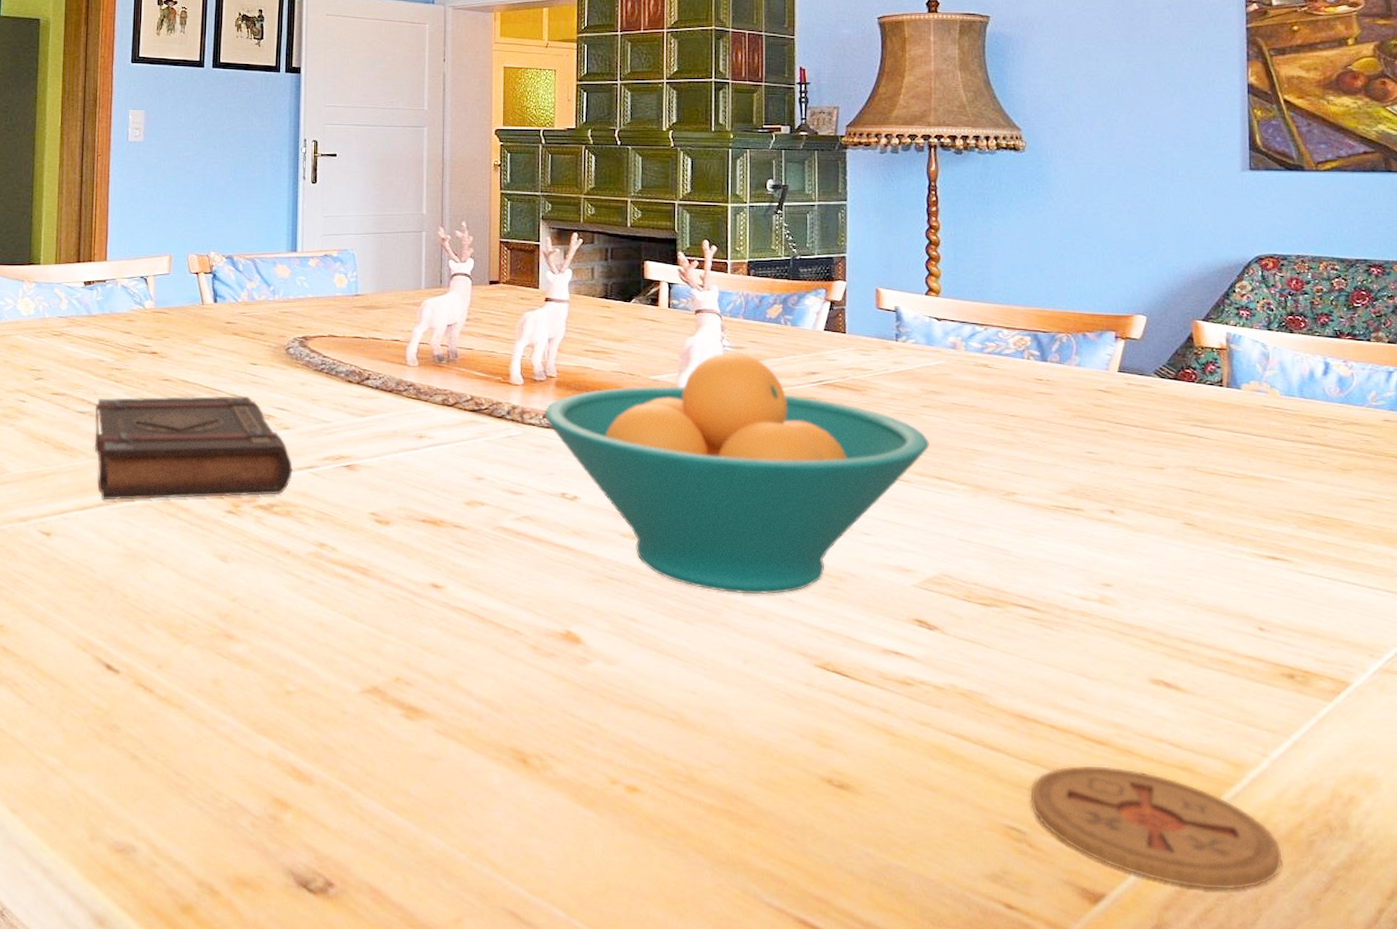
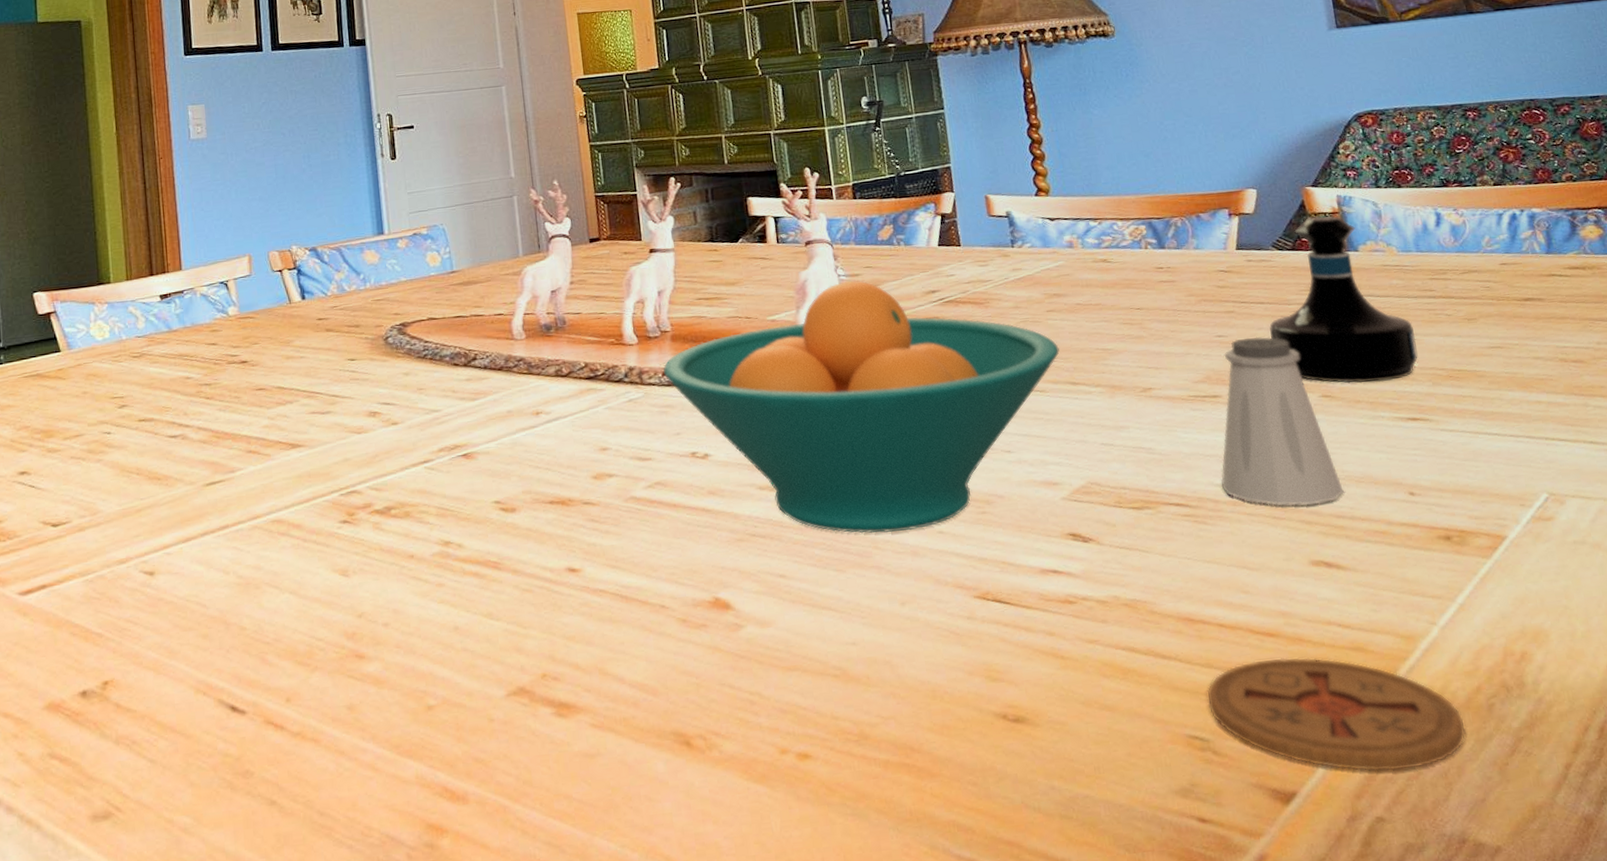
book: present [94,395,293,500] -> none [186,394,407,528]
saltshaker: none [1071,458,1193,626] -> present [1221,337,1344,506]
tequila bottle: none [1141,350,1287,518] -> present [1269,216,1418,384]

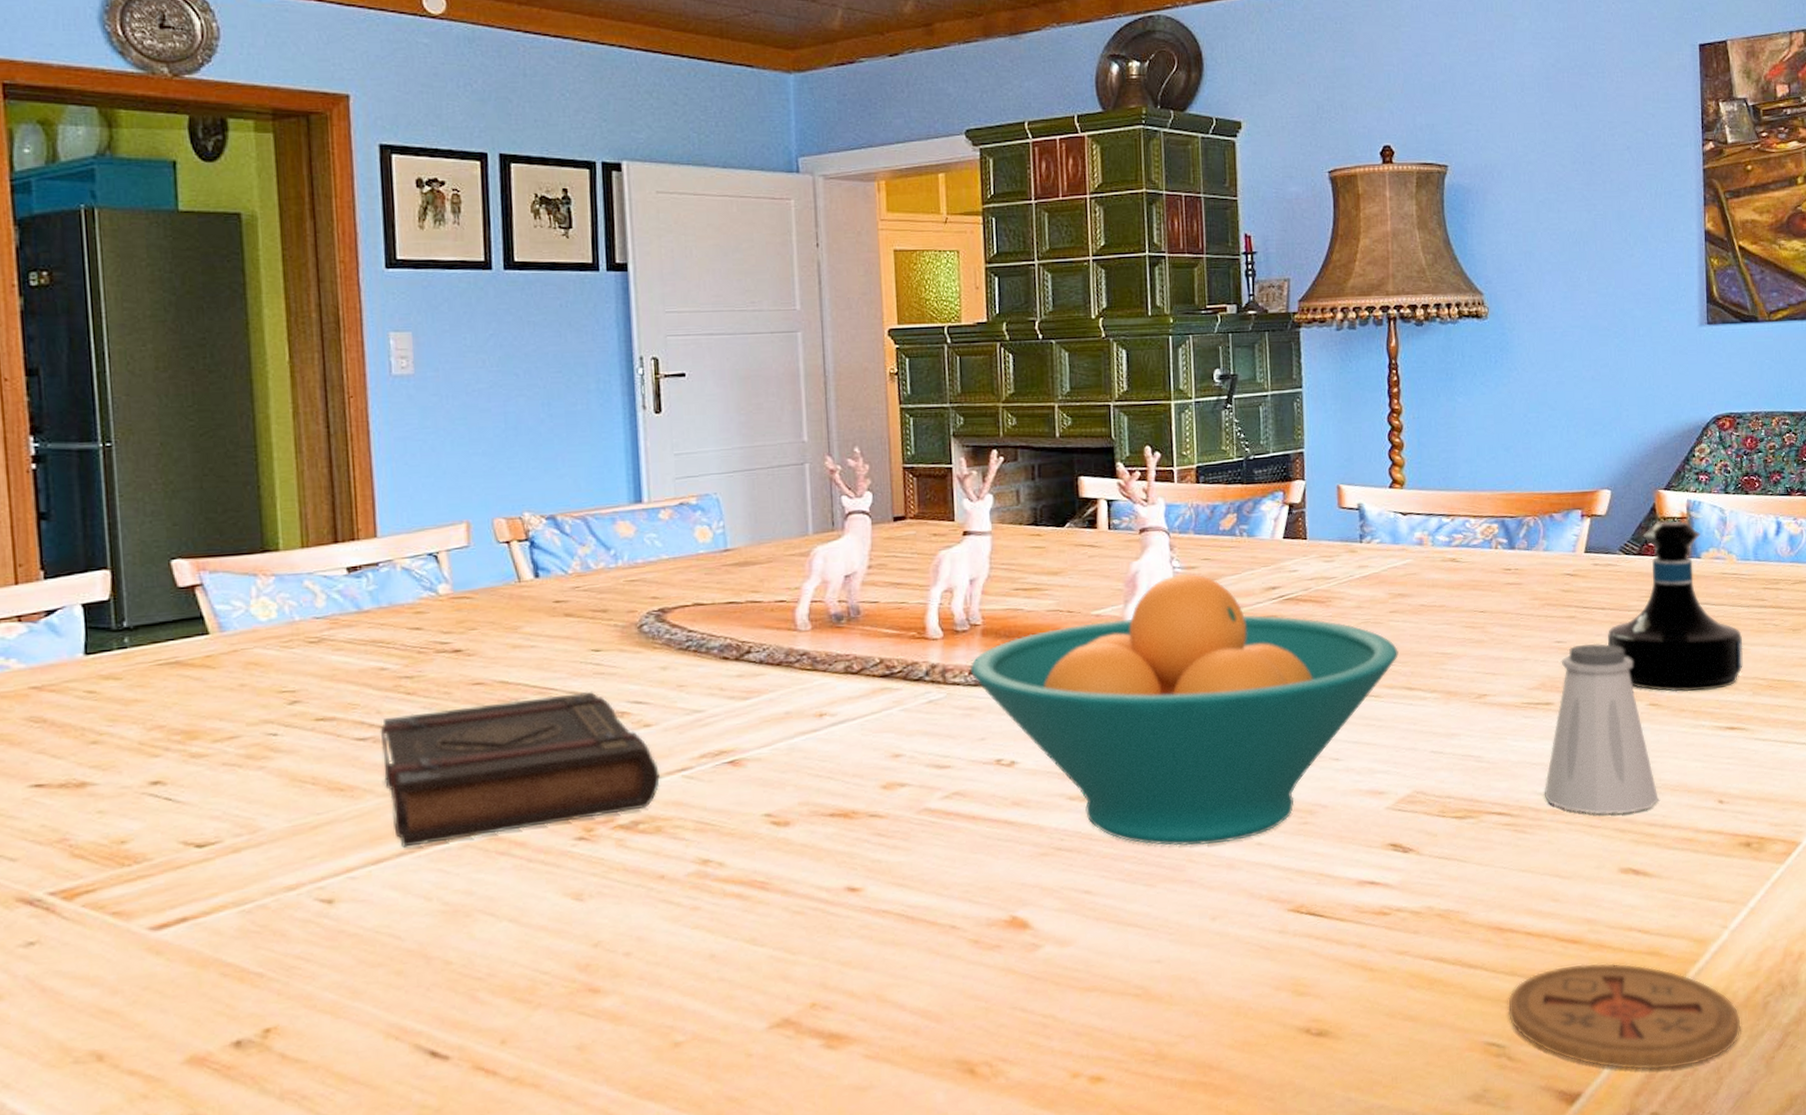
book: none [186,394,407,528] -> present [380,690,660,848]

